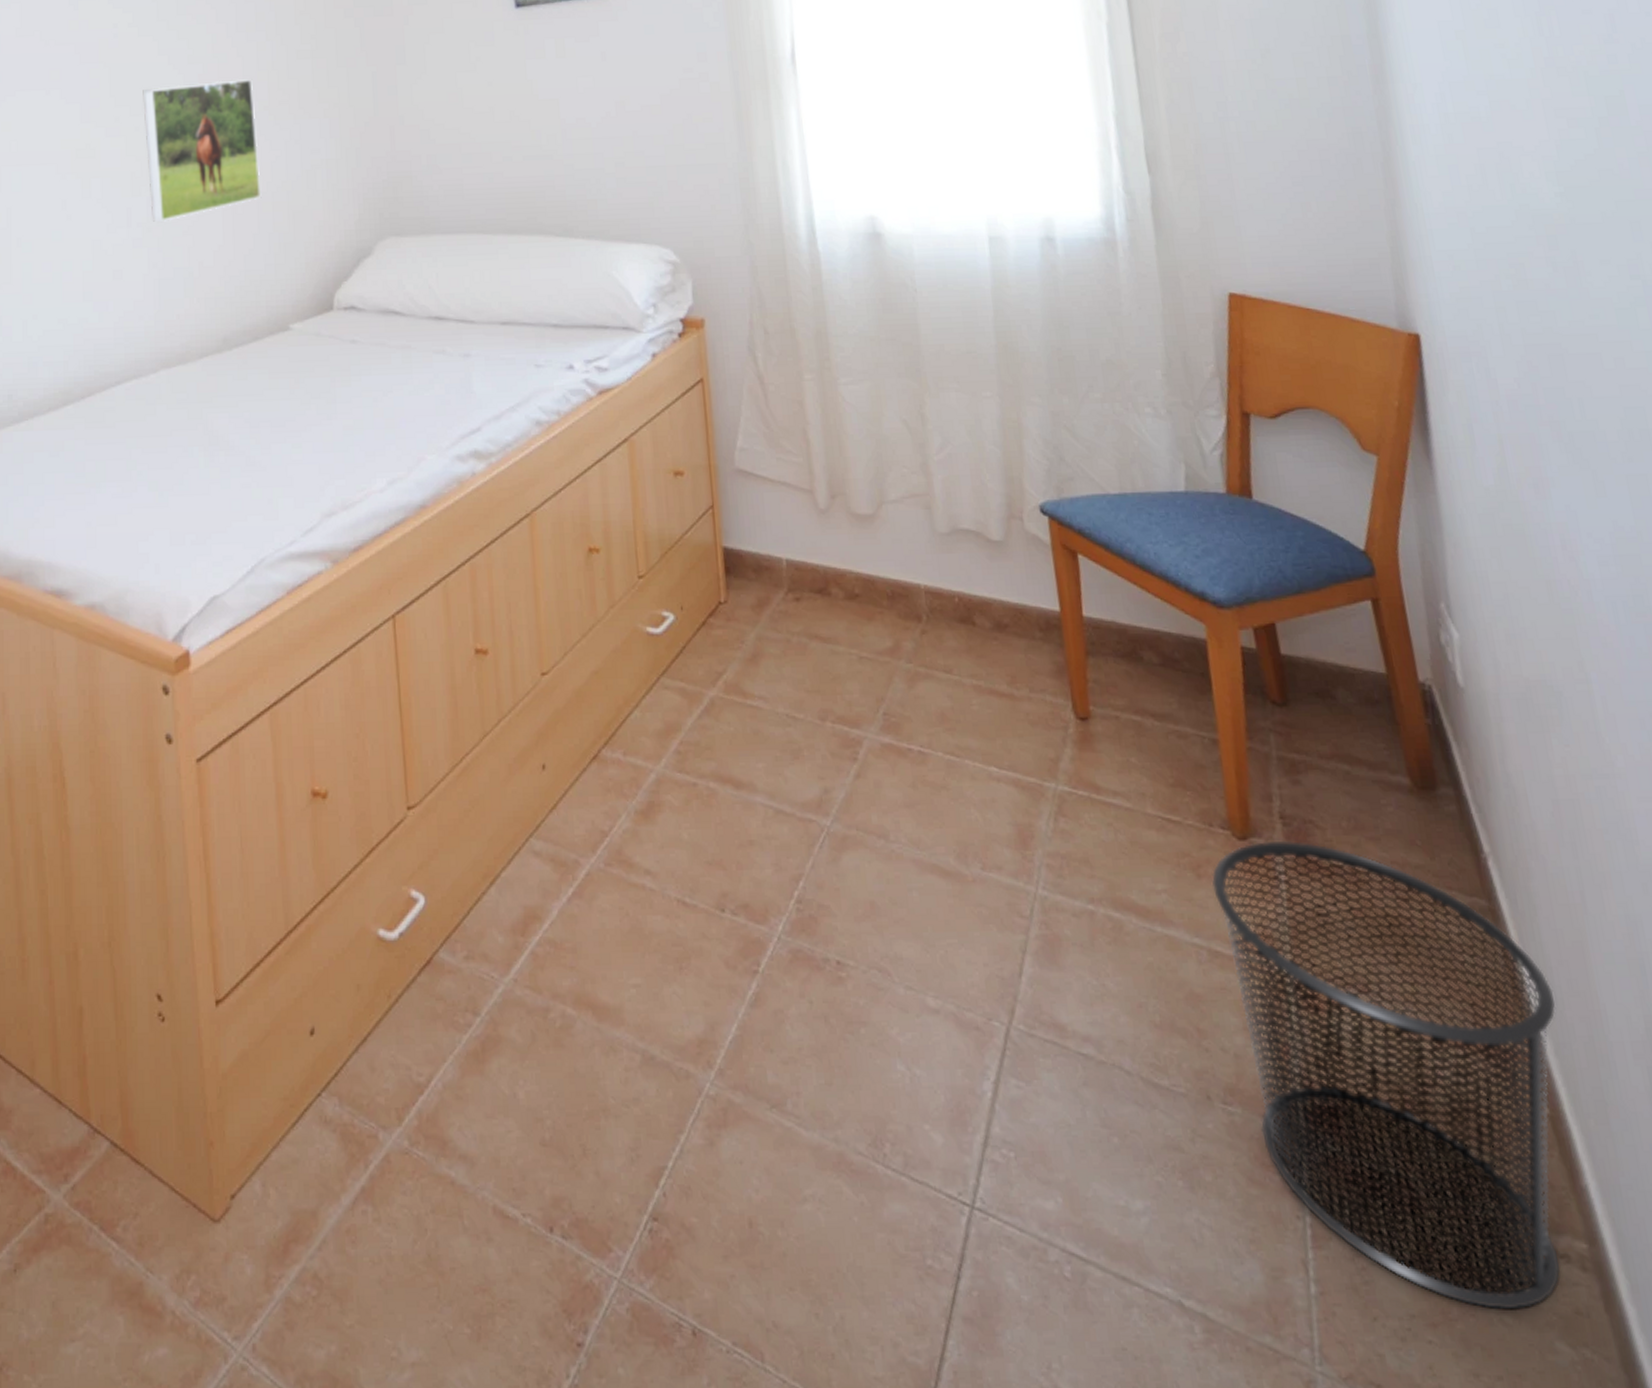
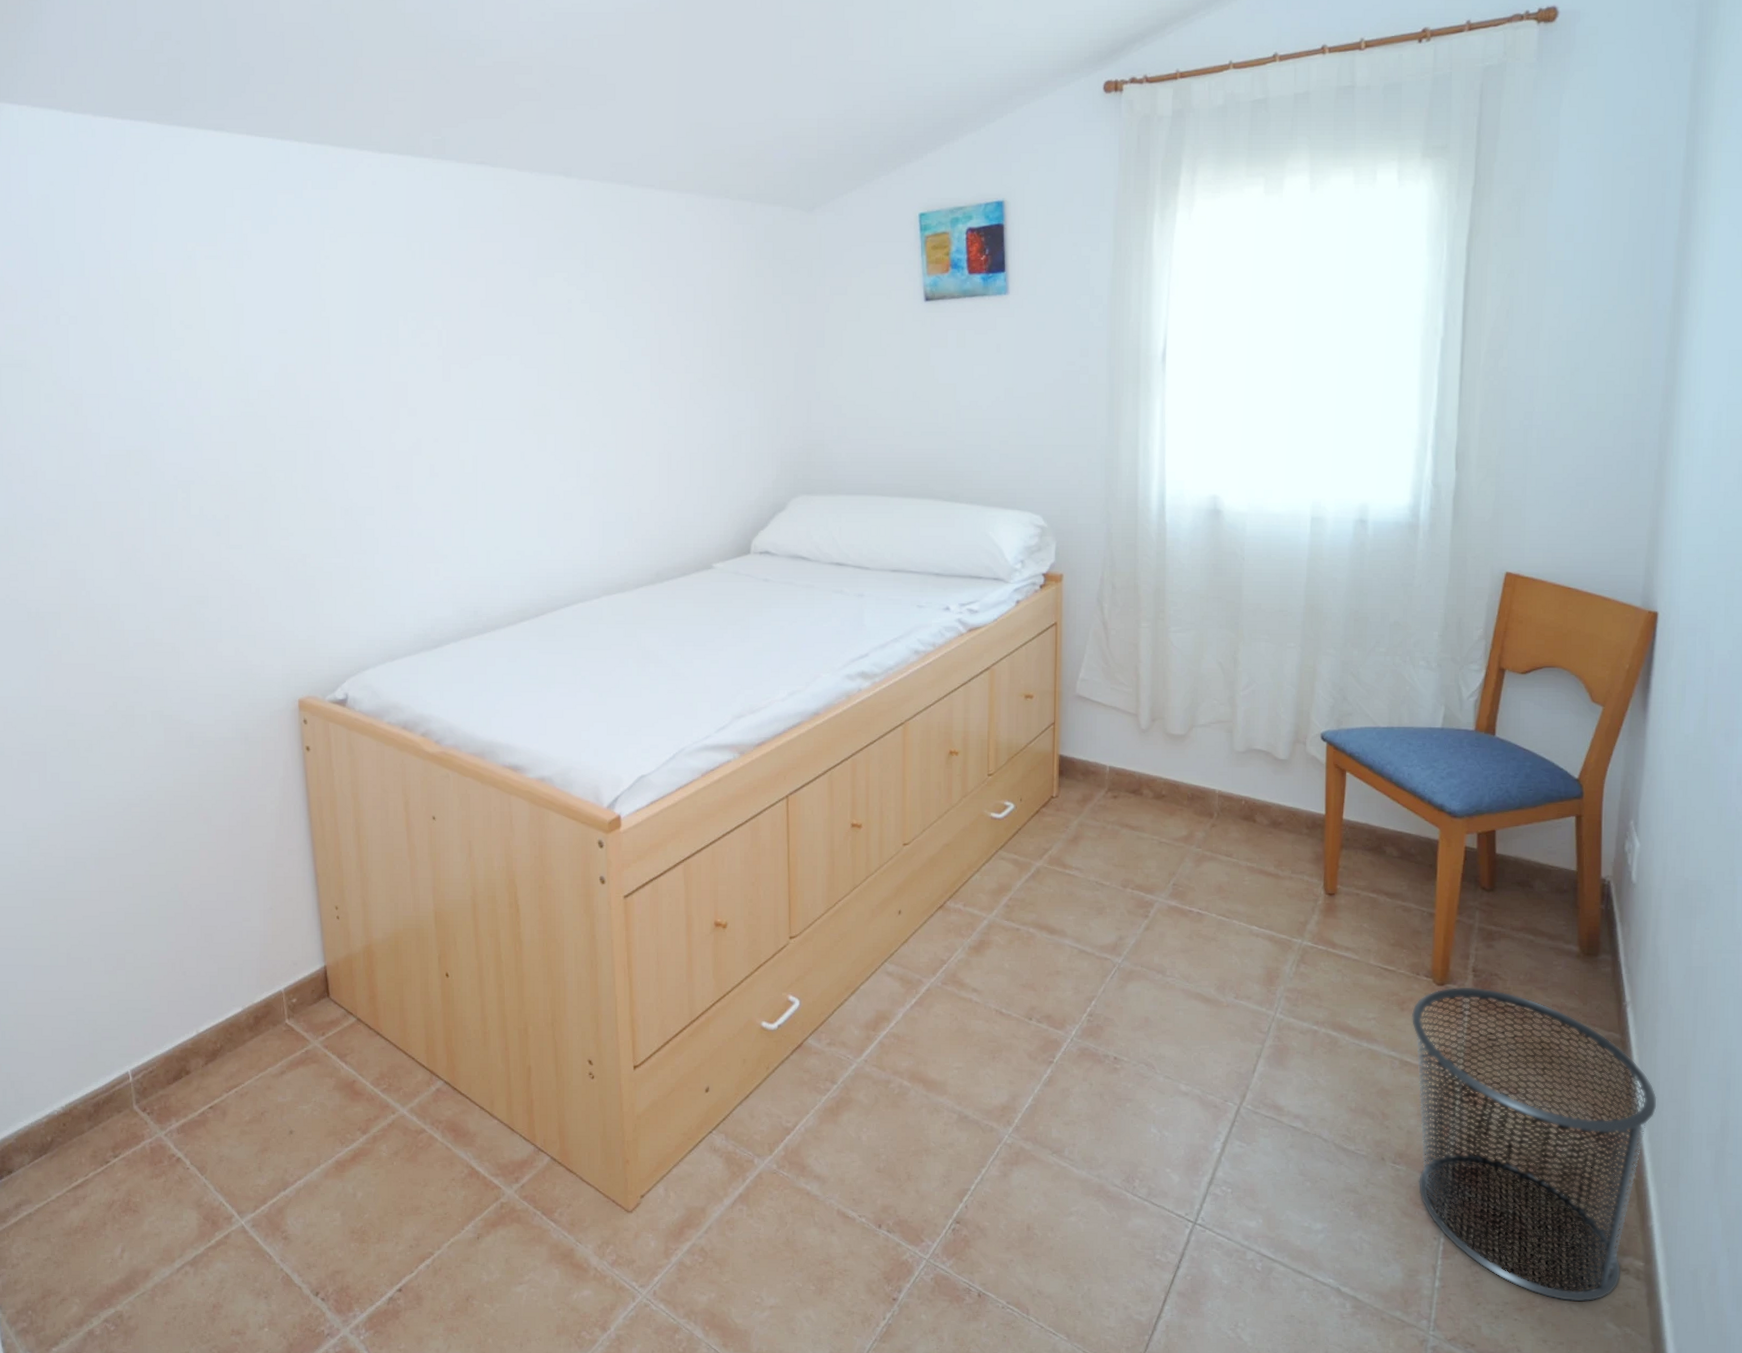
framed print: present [143,78,262,223] -> none [593,353,694,475]

